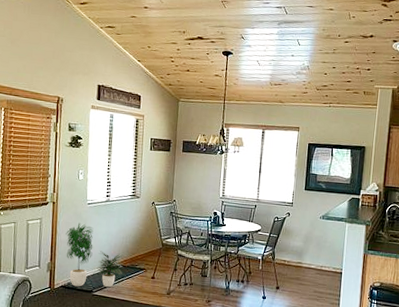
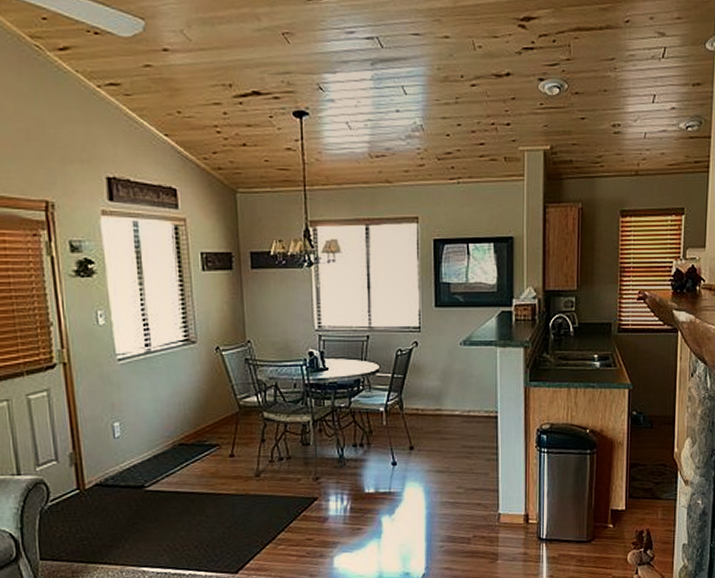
potted plant: present [66,222,123,288] -> none [90,388,185,483]

